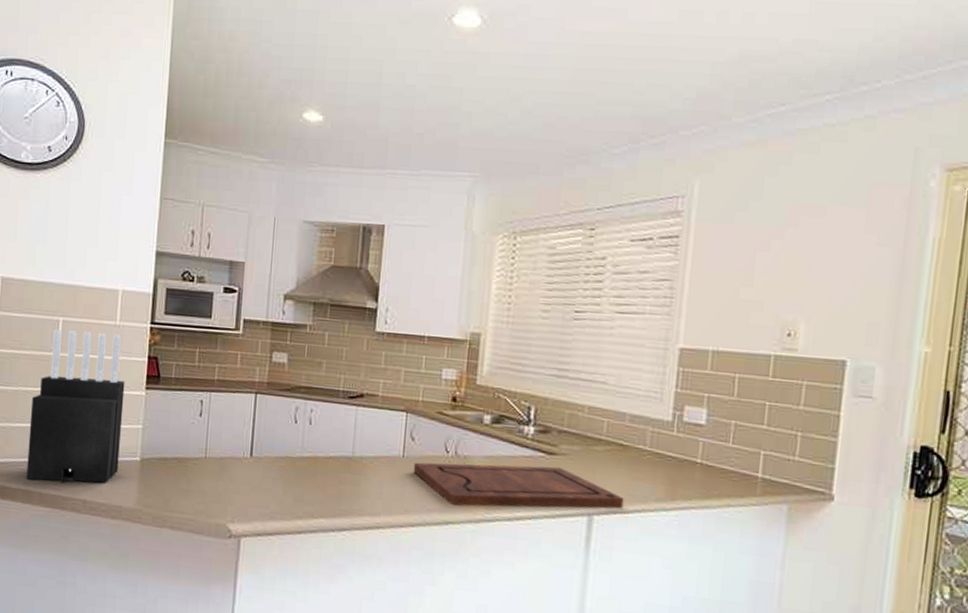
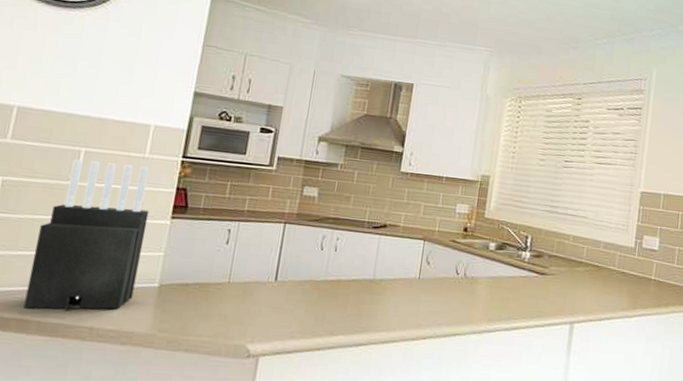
cutting board: present [413,462,624,509] -> none [427,283,598,320]

